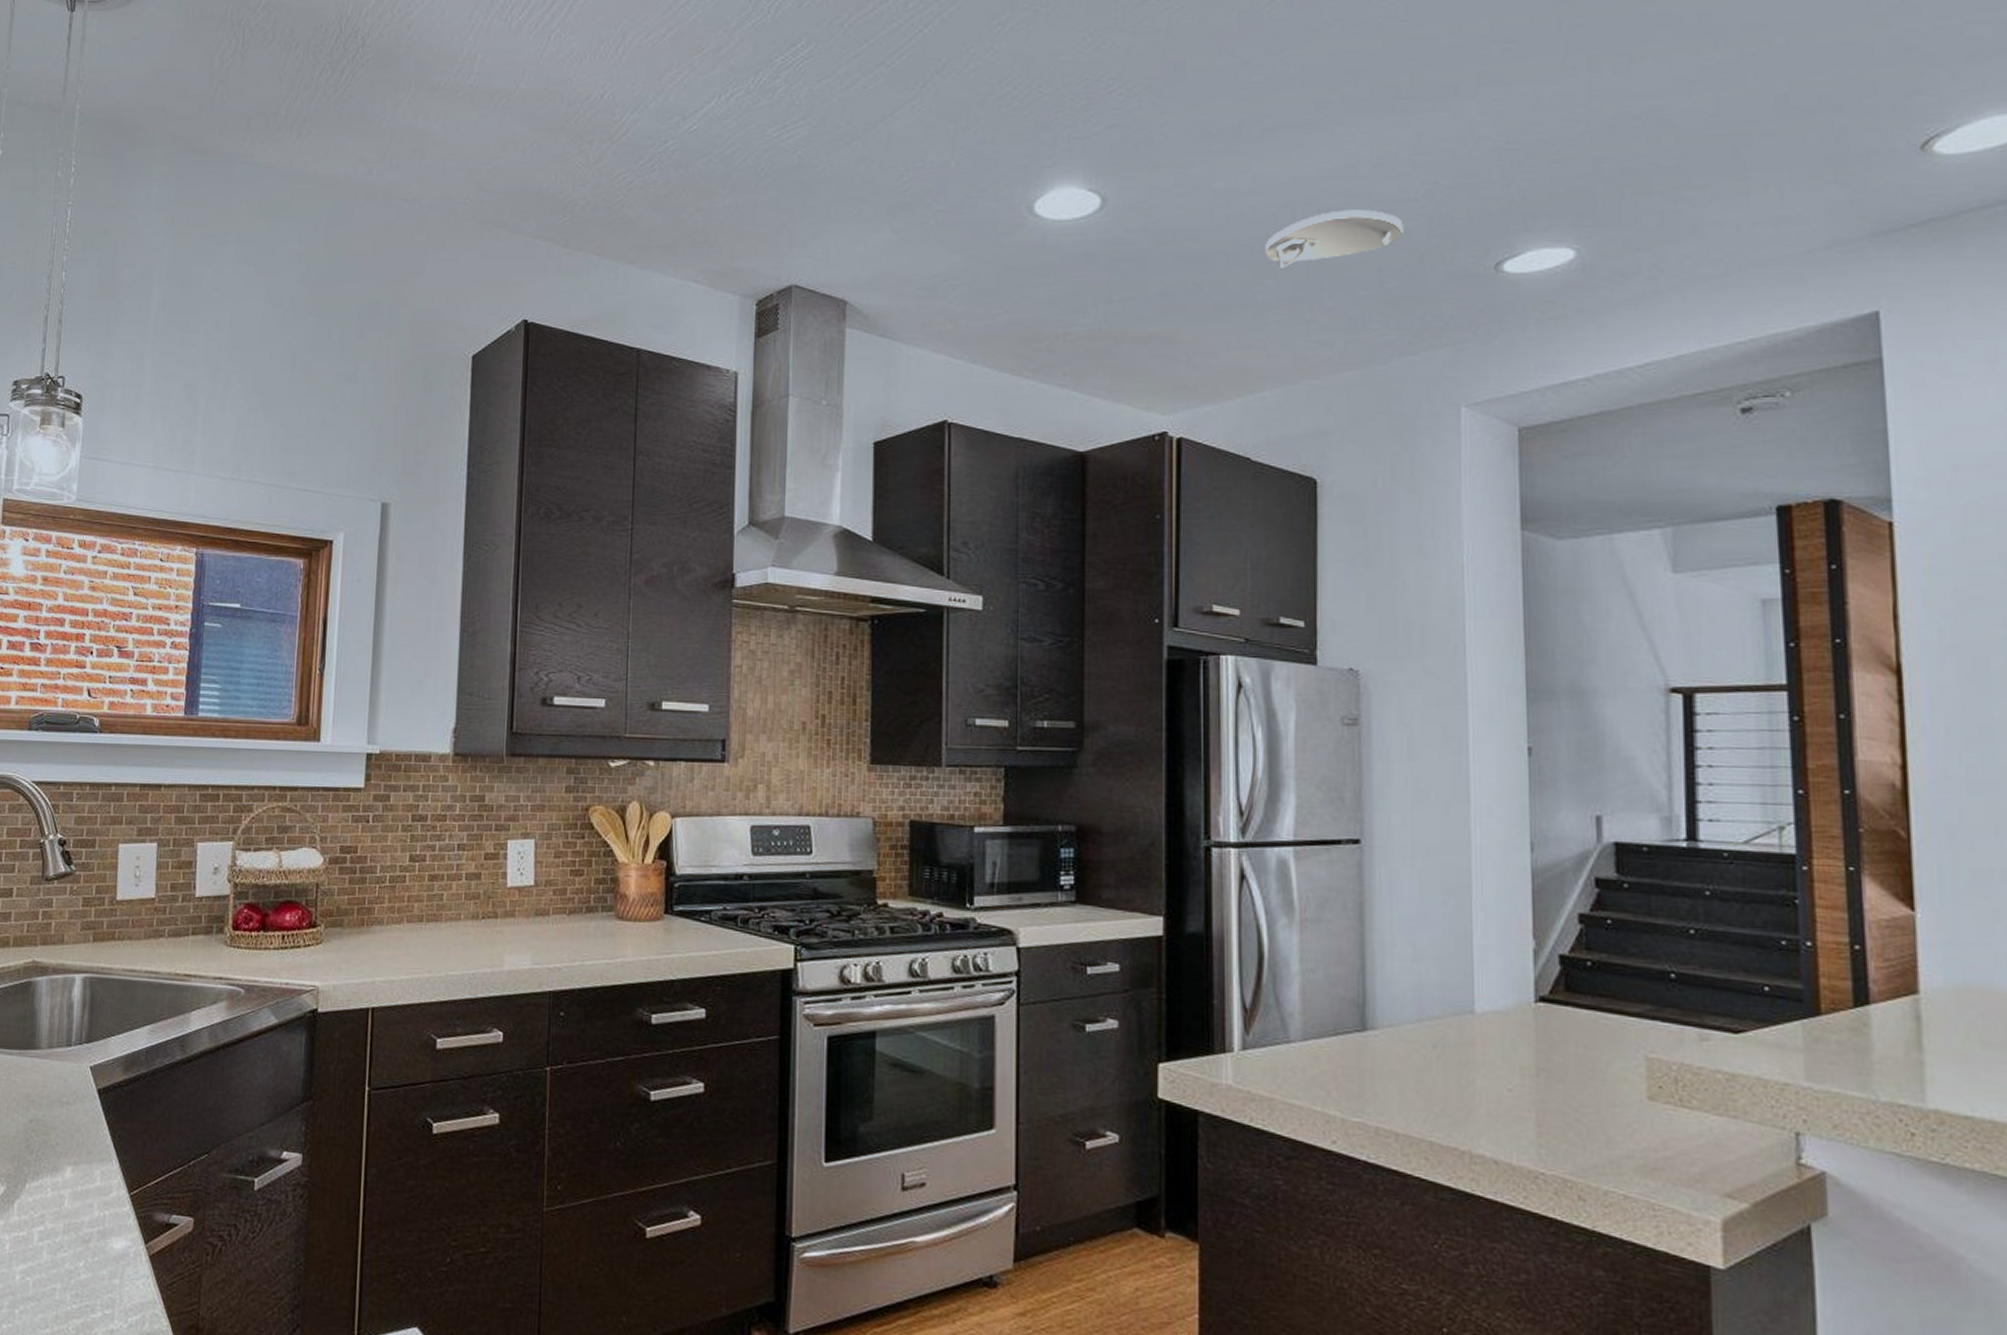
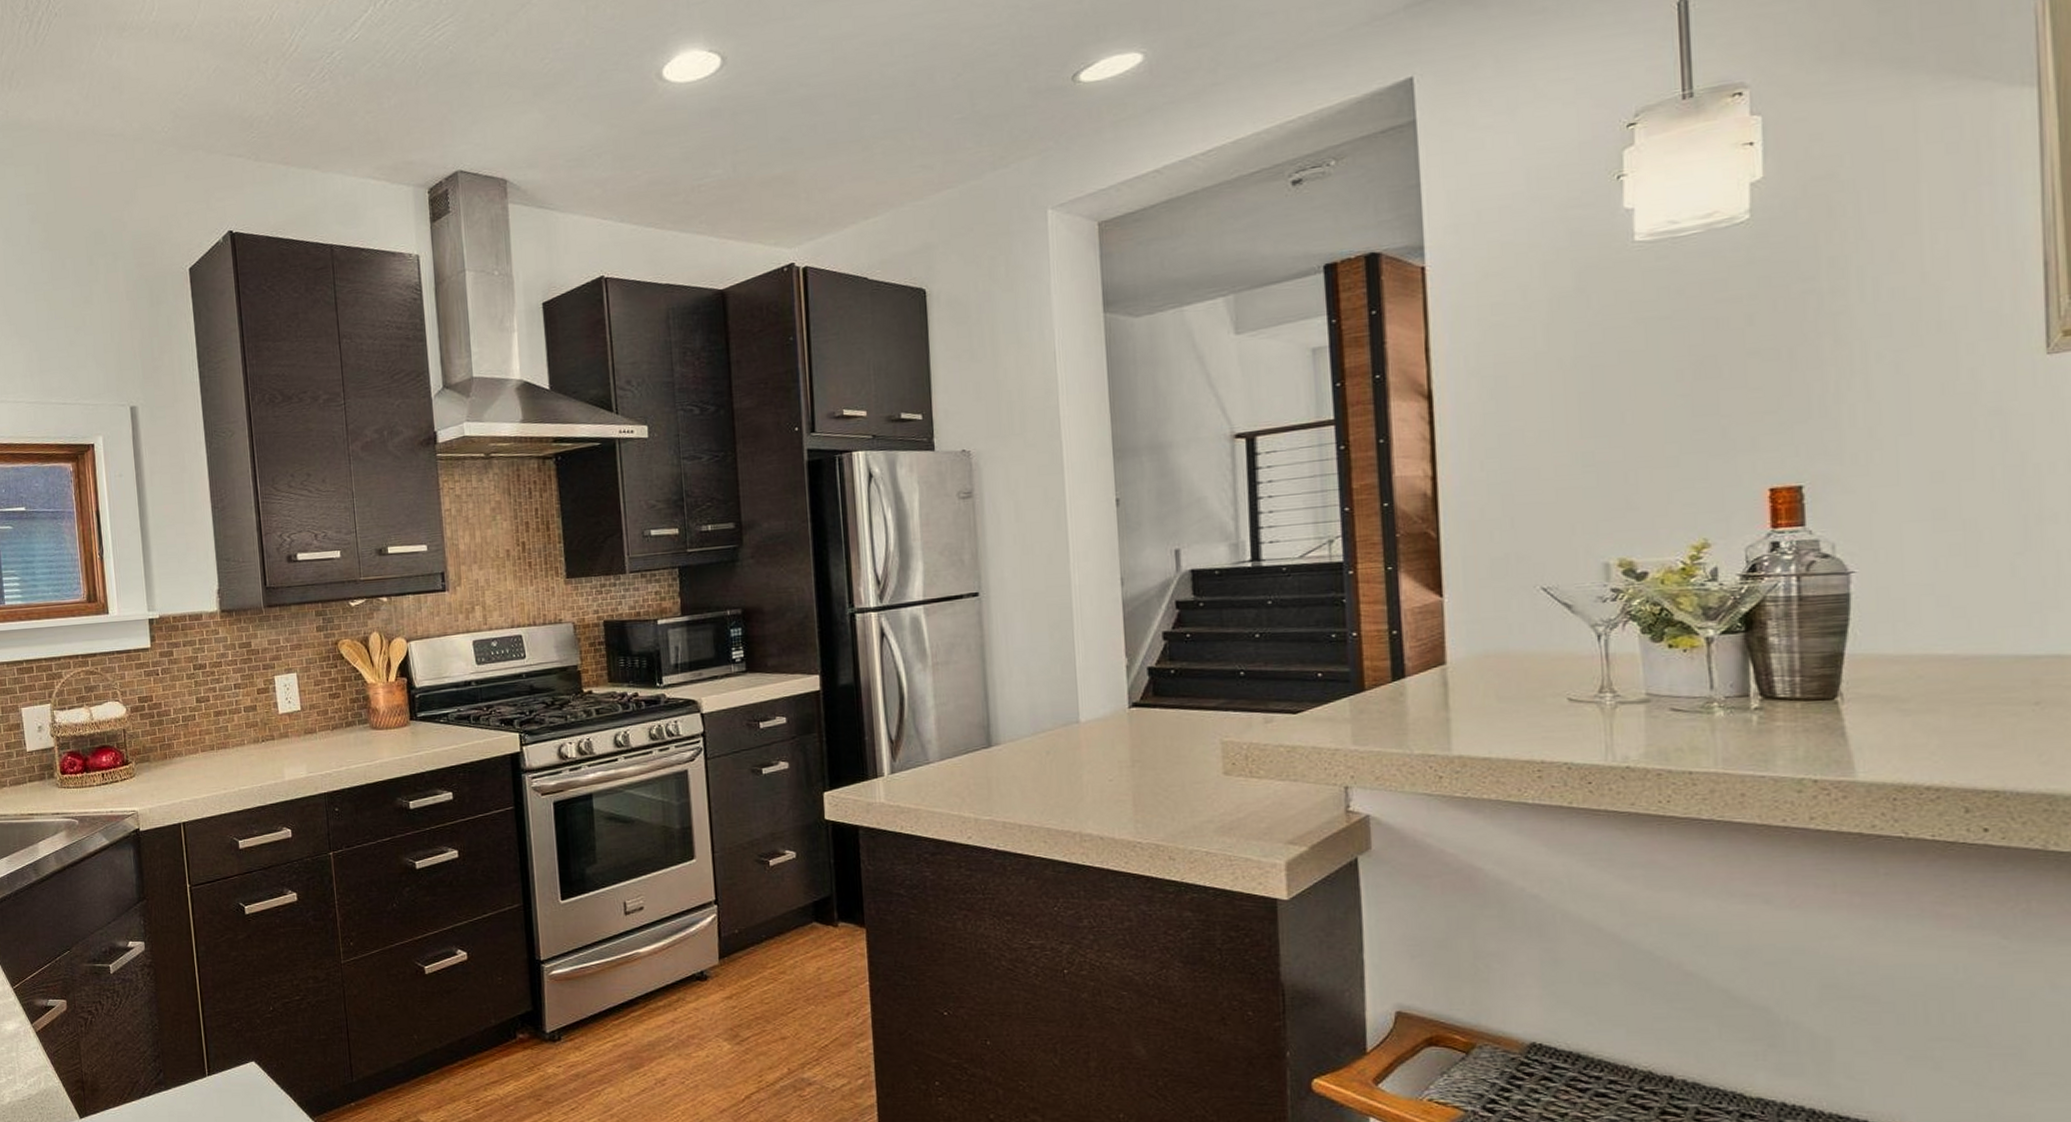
smoke detector: present [1265,209,1404,268] -> none [869,38,991,103]

